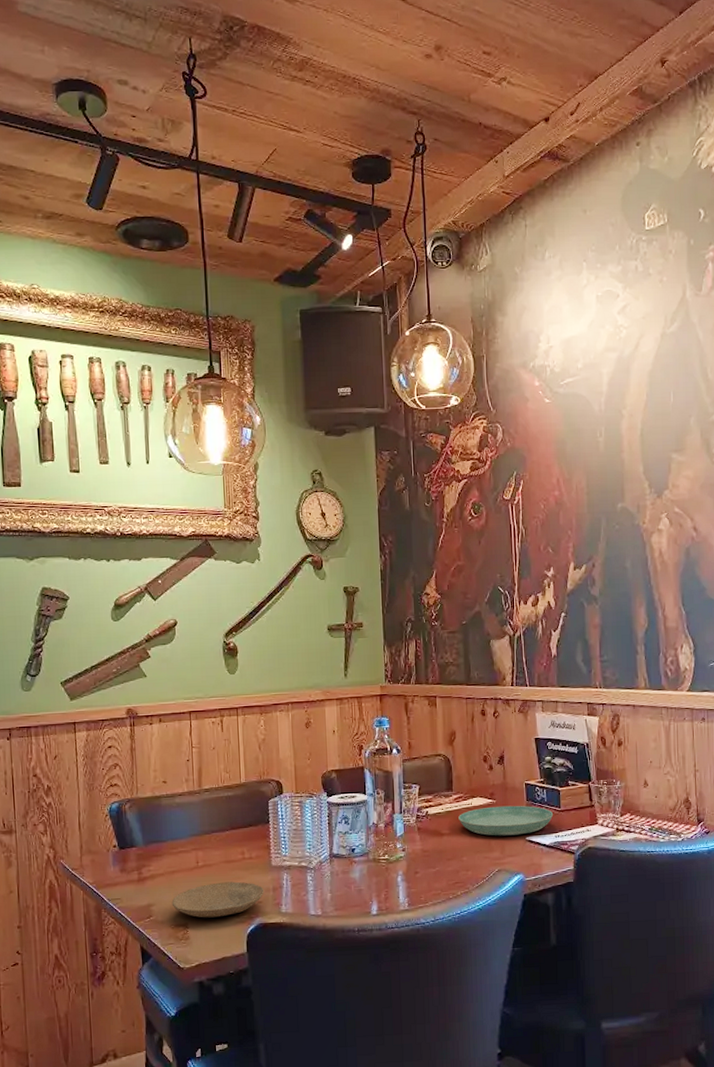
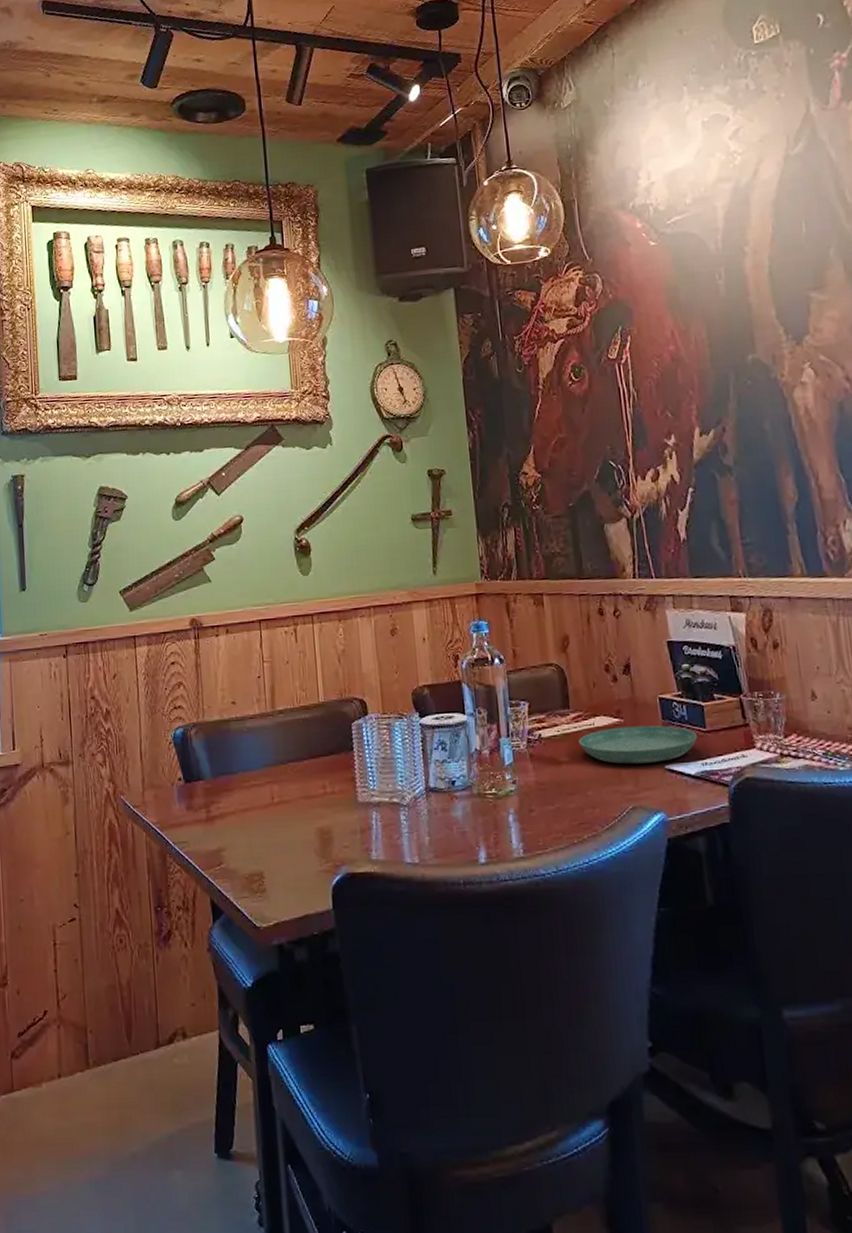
plate: present [171,881,264,918] -> none [244,821,351,866]

